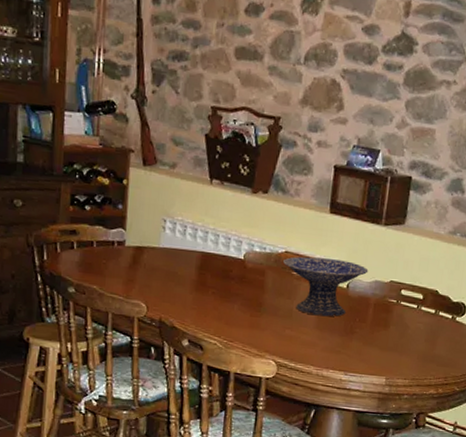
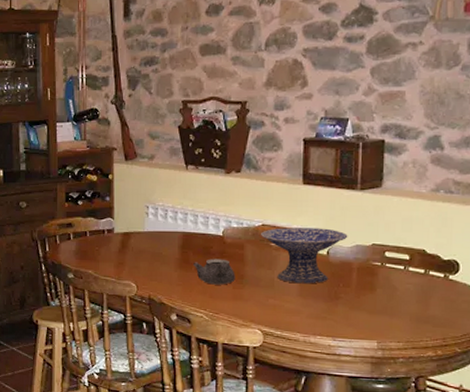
teapot: none [209,283,254,312] -> present [192,259,235,285]

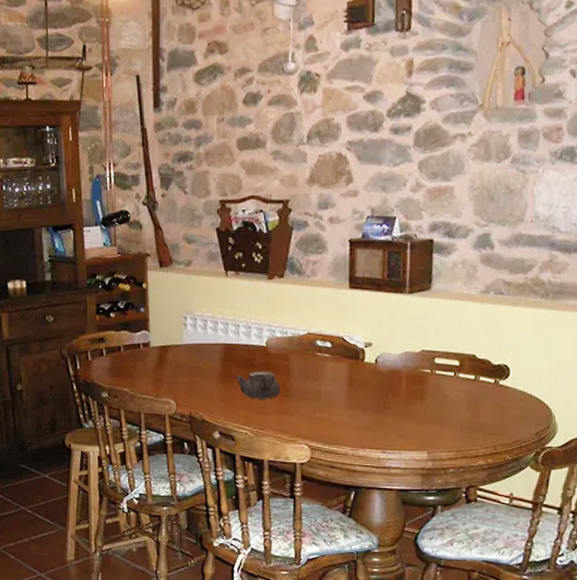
decorative bowl: present [260,227,348,284] -> none [305,335,397,395]

